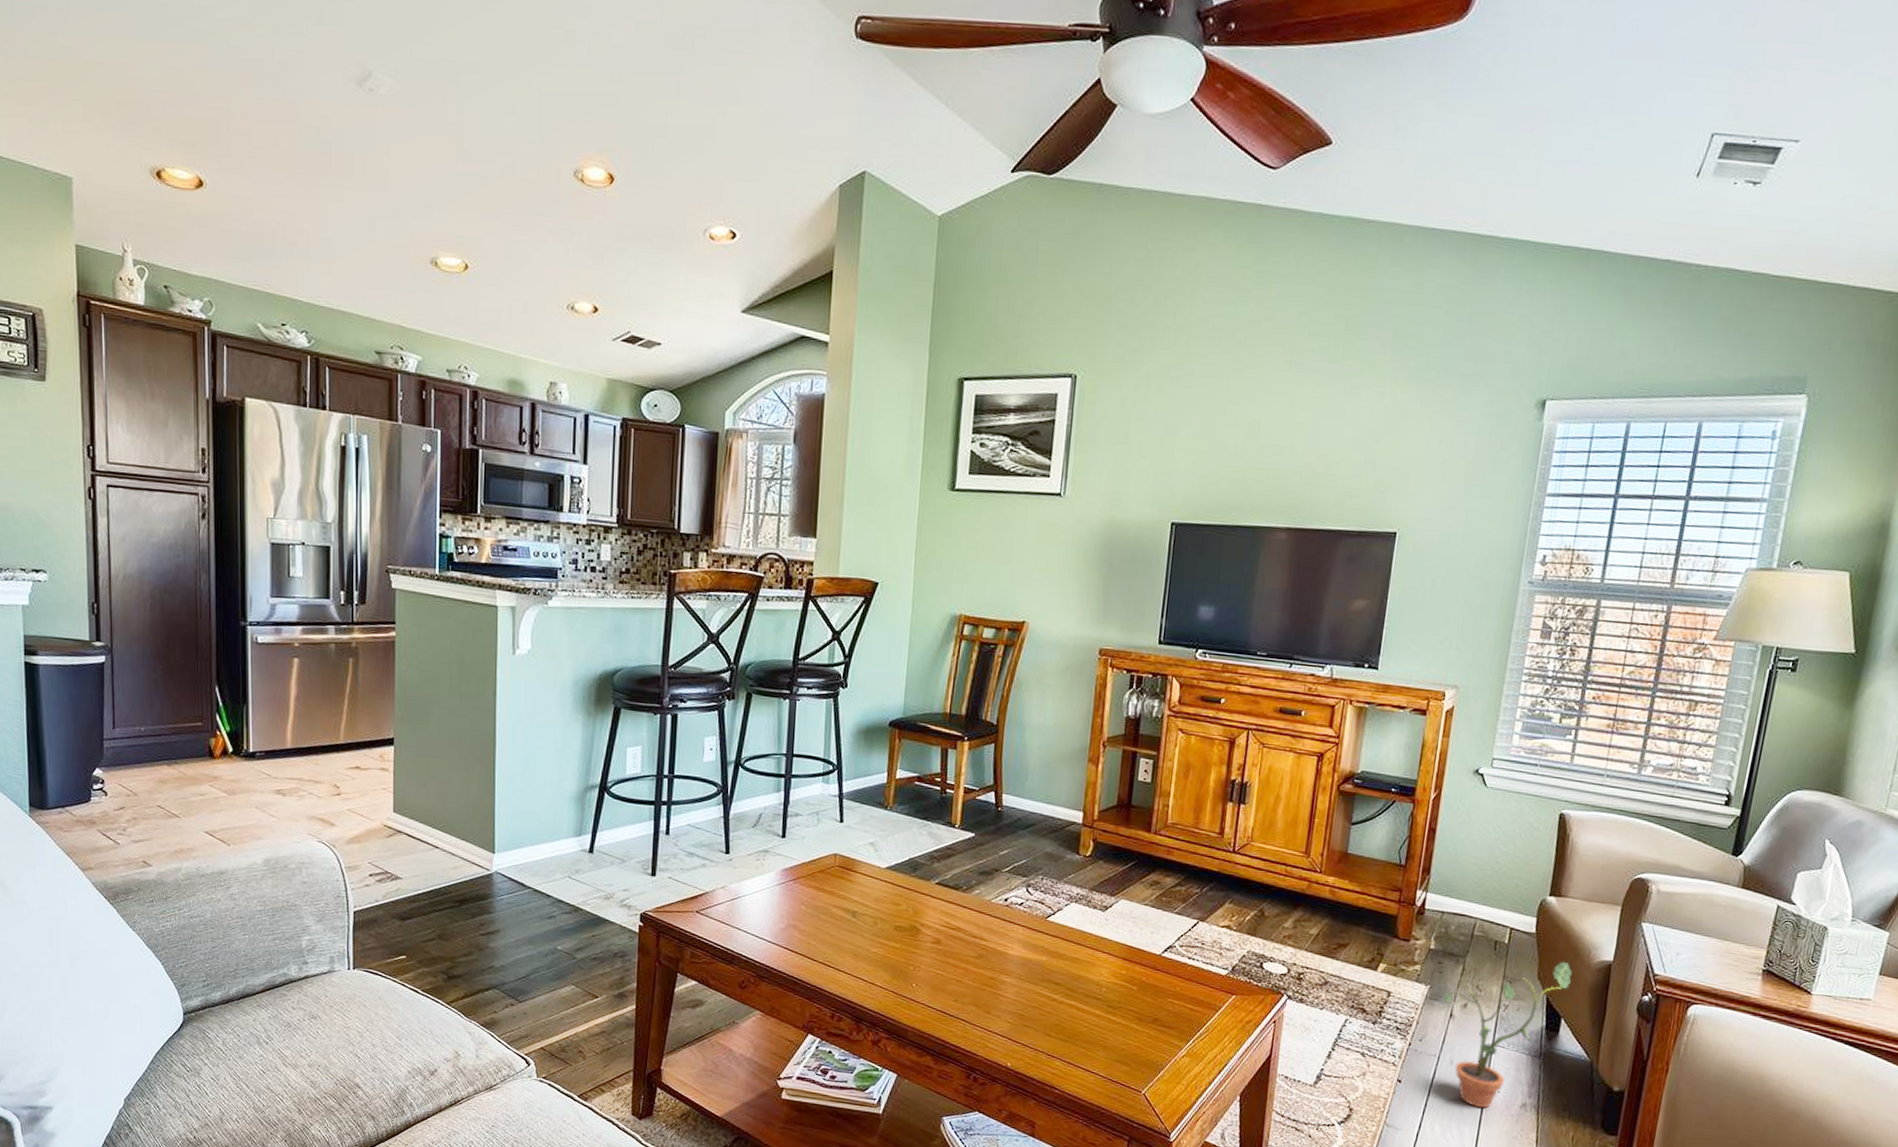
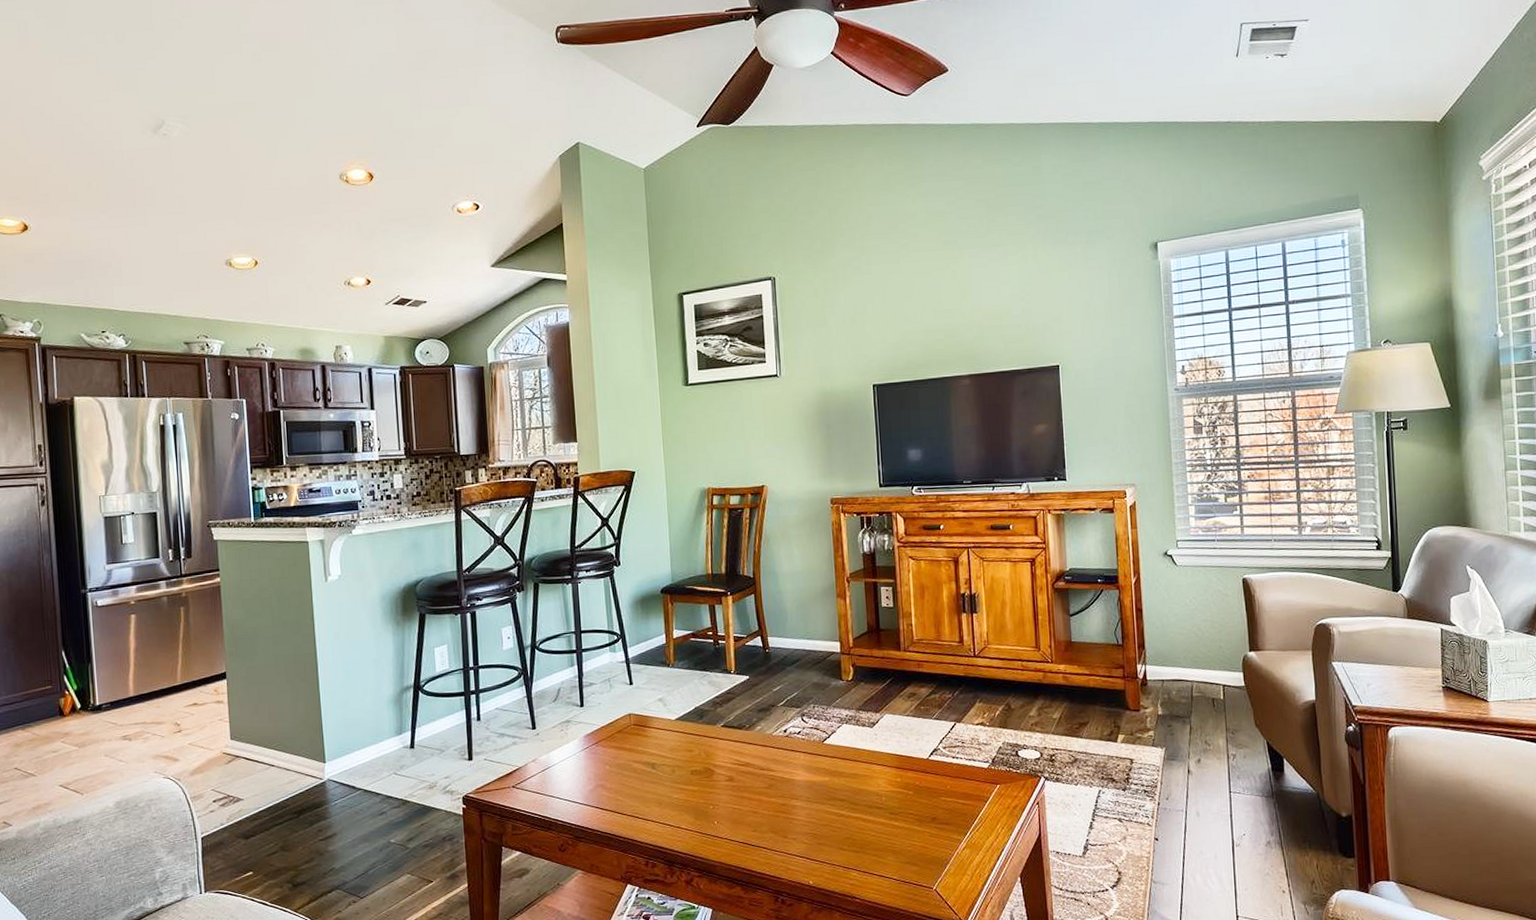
potted plant: present [1444,962,1572,1109] -> none [1179,708,1285,853]

